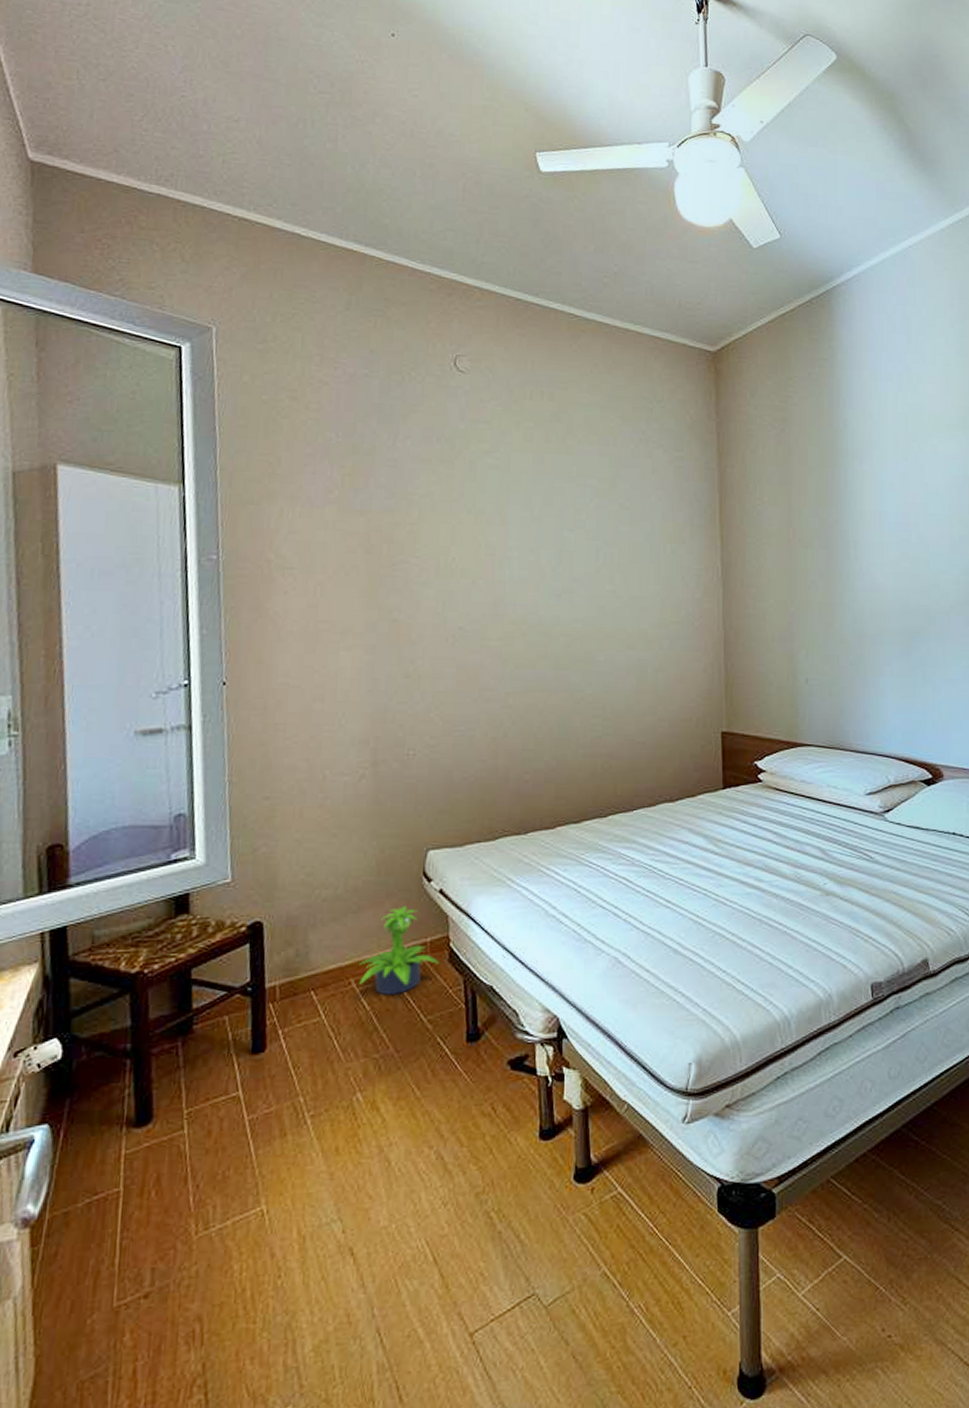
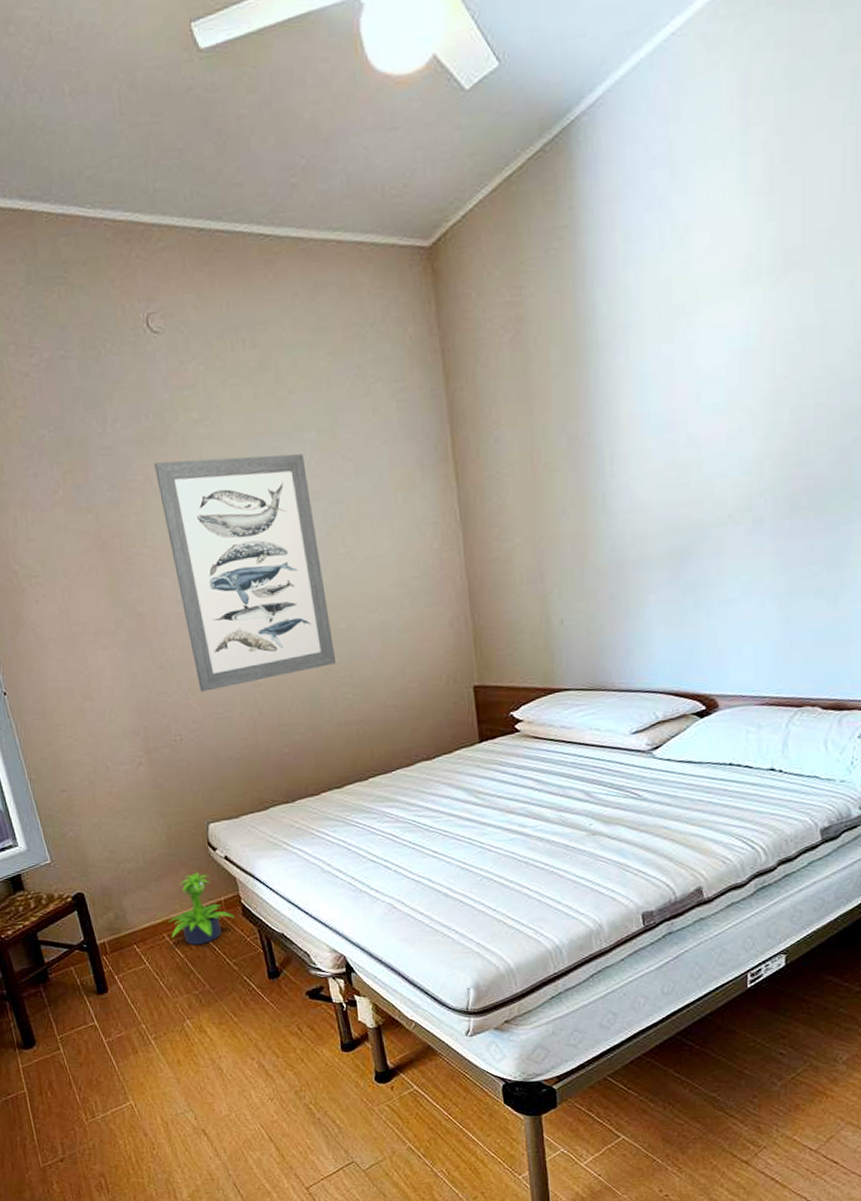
wall art: none [437,481,590,707] -> present [154,454,337,692]

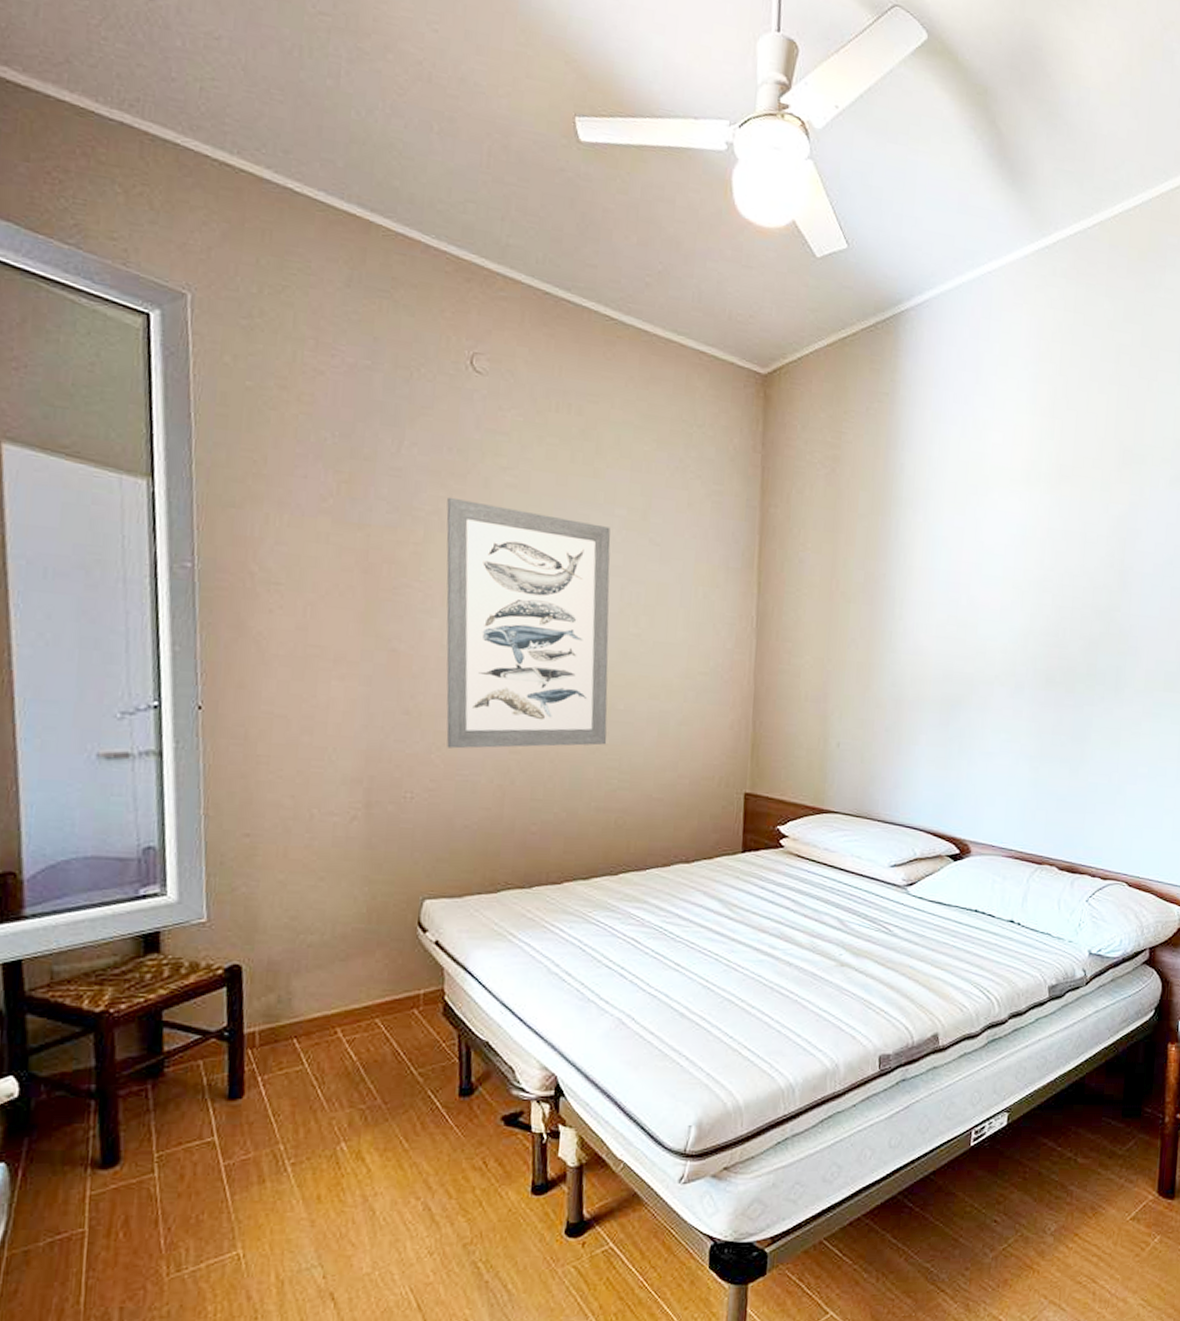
potted plant: present [168,872,235,945] -> none [346,956,433,1046]

